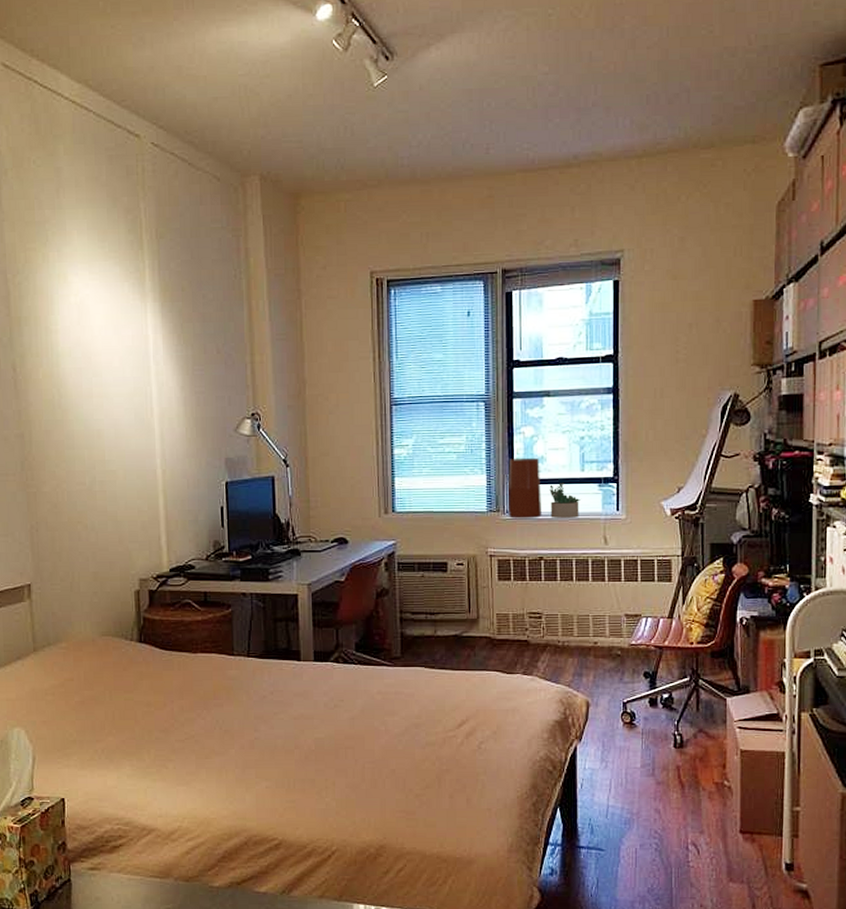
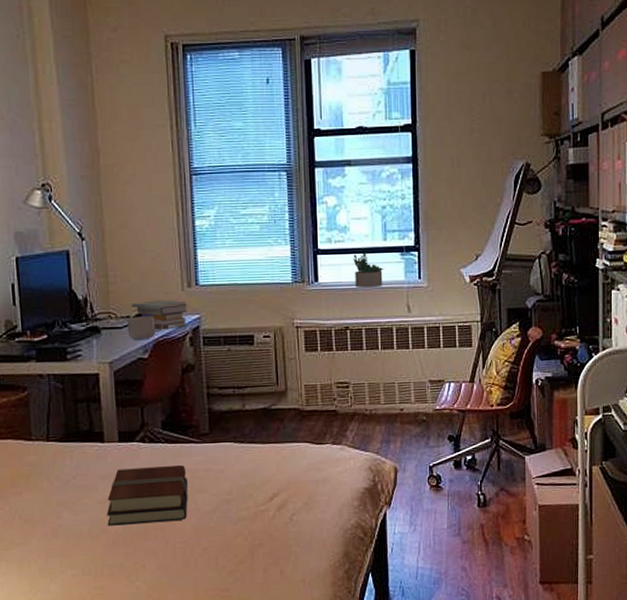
books: none [300,687,379,742] -> present [107,465,189,526]
cup: none [326,541,361,564] -> present [127,316,164,341]
books: none [331,525,383,555] -> present [132,300,187,330]
vase: present [509,458,541,520] -> none [312,228,346,290]

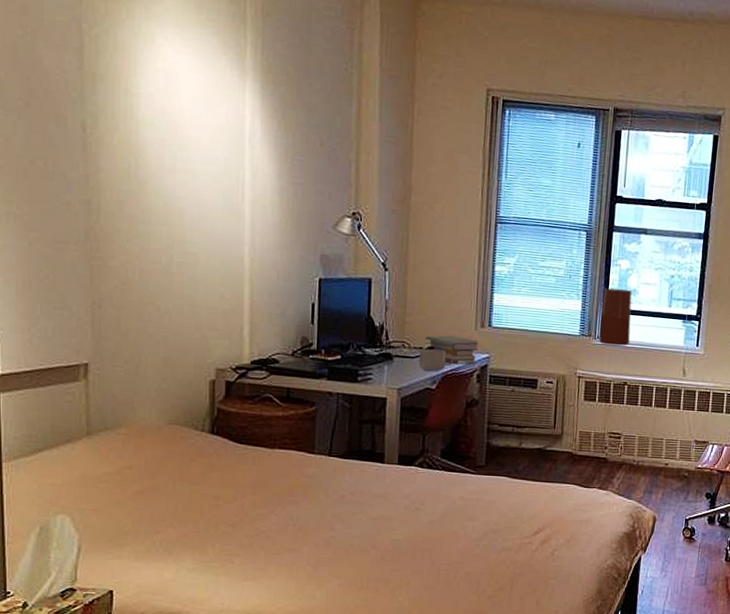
books: present [107,465,189,526] -> none [378,490,460,544]
vase: none [312,228,346,290] -> present [599,288,632,346]
succulent plant: present [353,252,384,289] -> none [637,315,666,350]

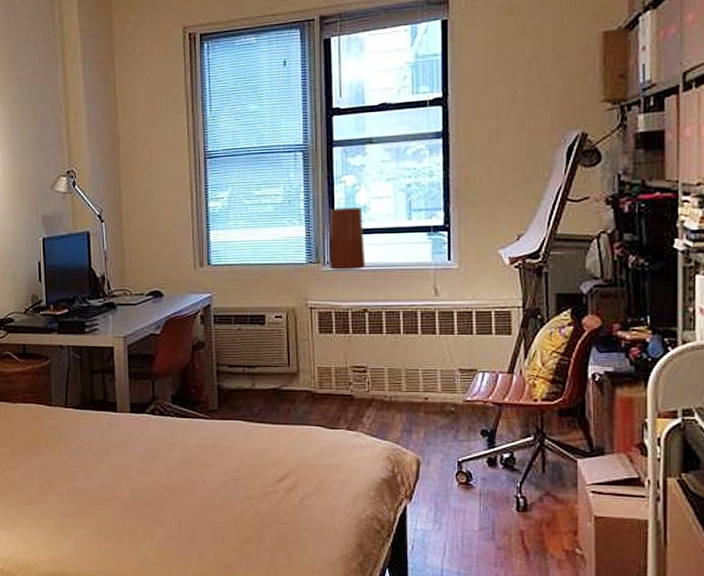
cup: present [419,348,454,372] -> none [141,294,176,317]
books: present [426,335,479,365] -> none [146,279,199,308]

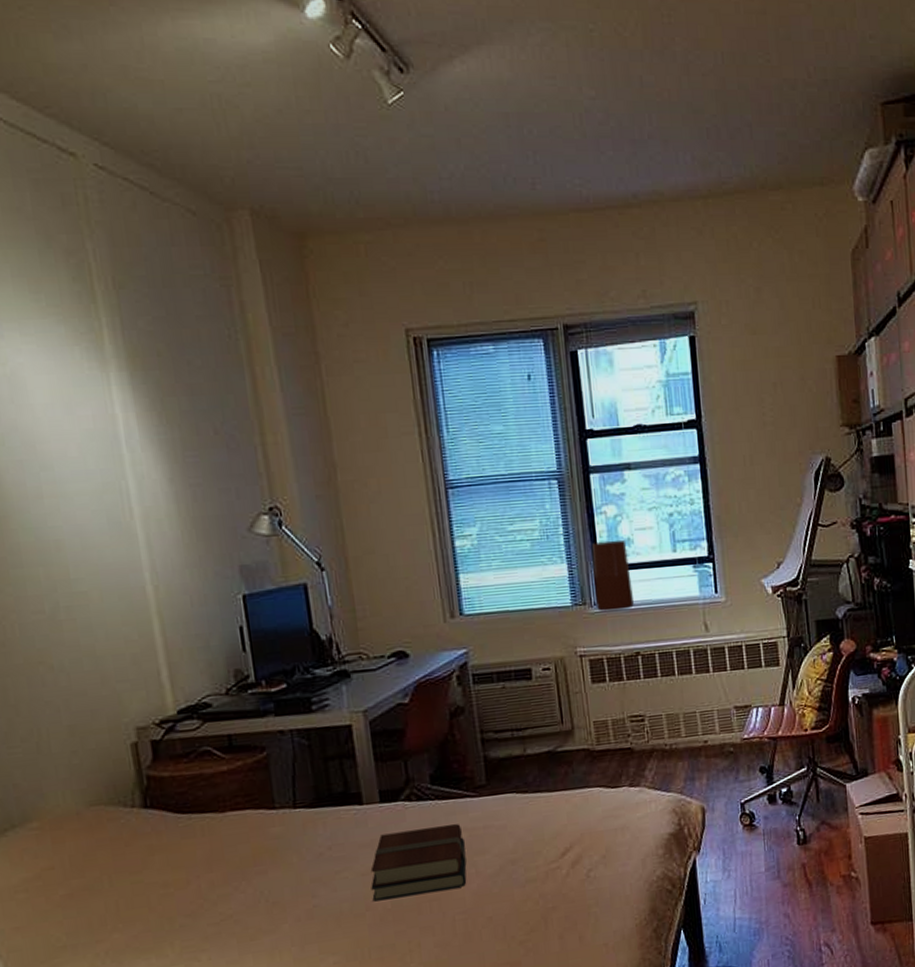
books: none [117,439,196,493] -> present [370,824,467,902]

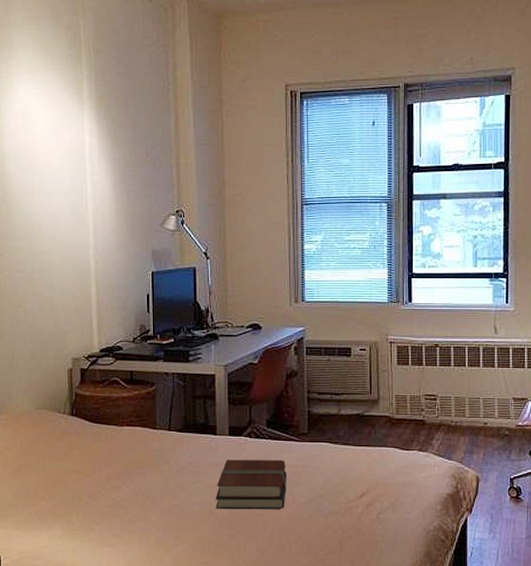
vase: present [591,541,634,612] -> none [408,255,438,310]

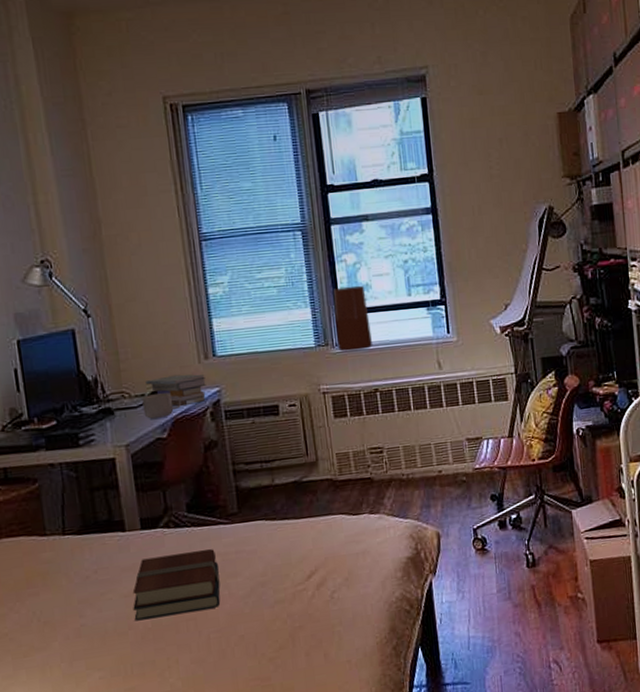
cup: none [241,327,273,348] -> present [142,392,182,420]
books: none [246,313,294,340] -> present [146,374,206,407]
vase: none [408,255,438,310] -> present [333,286,372,352]

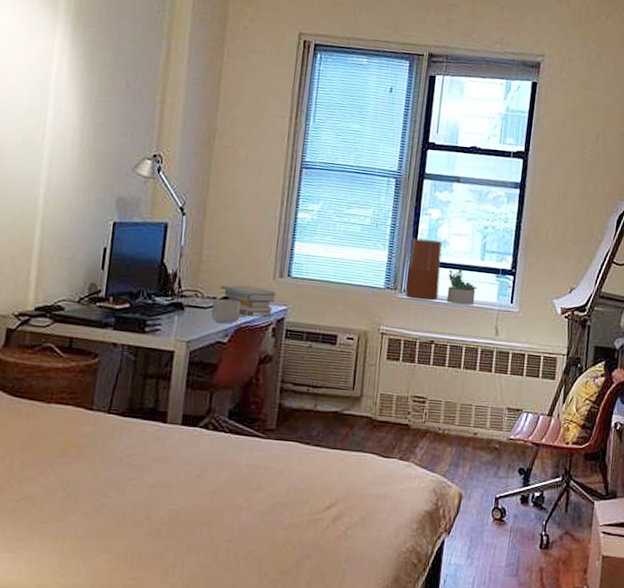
books: present [132,549,221,621] -> none [153,453,246,517]
succulent plant: none [377,309,411,348] -> present [446,269,478,306]

